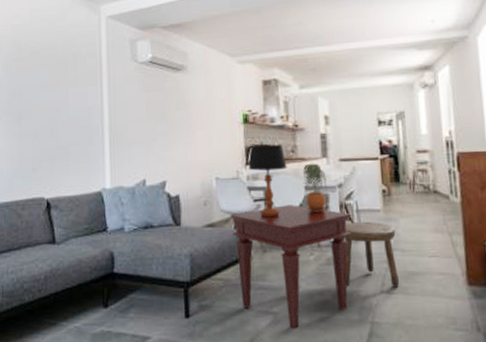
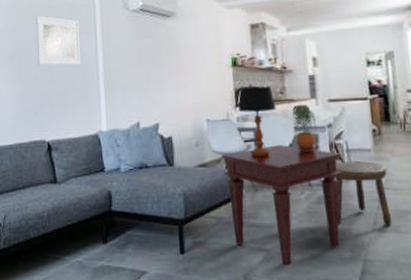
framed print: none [37,65,86,119] -> present [35,16,82,66]

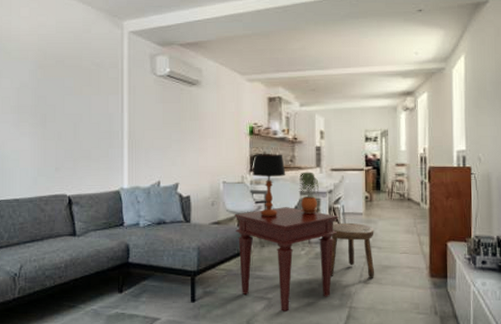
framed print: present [35,16,82,66] -> none [62,73,107,124]

